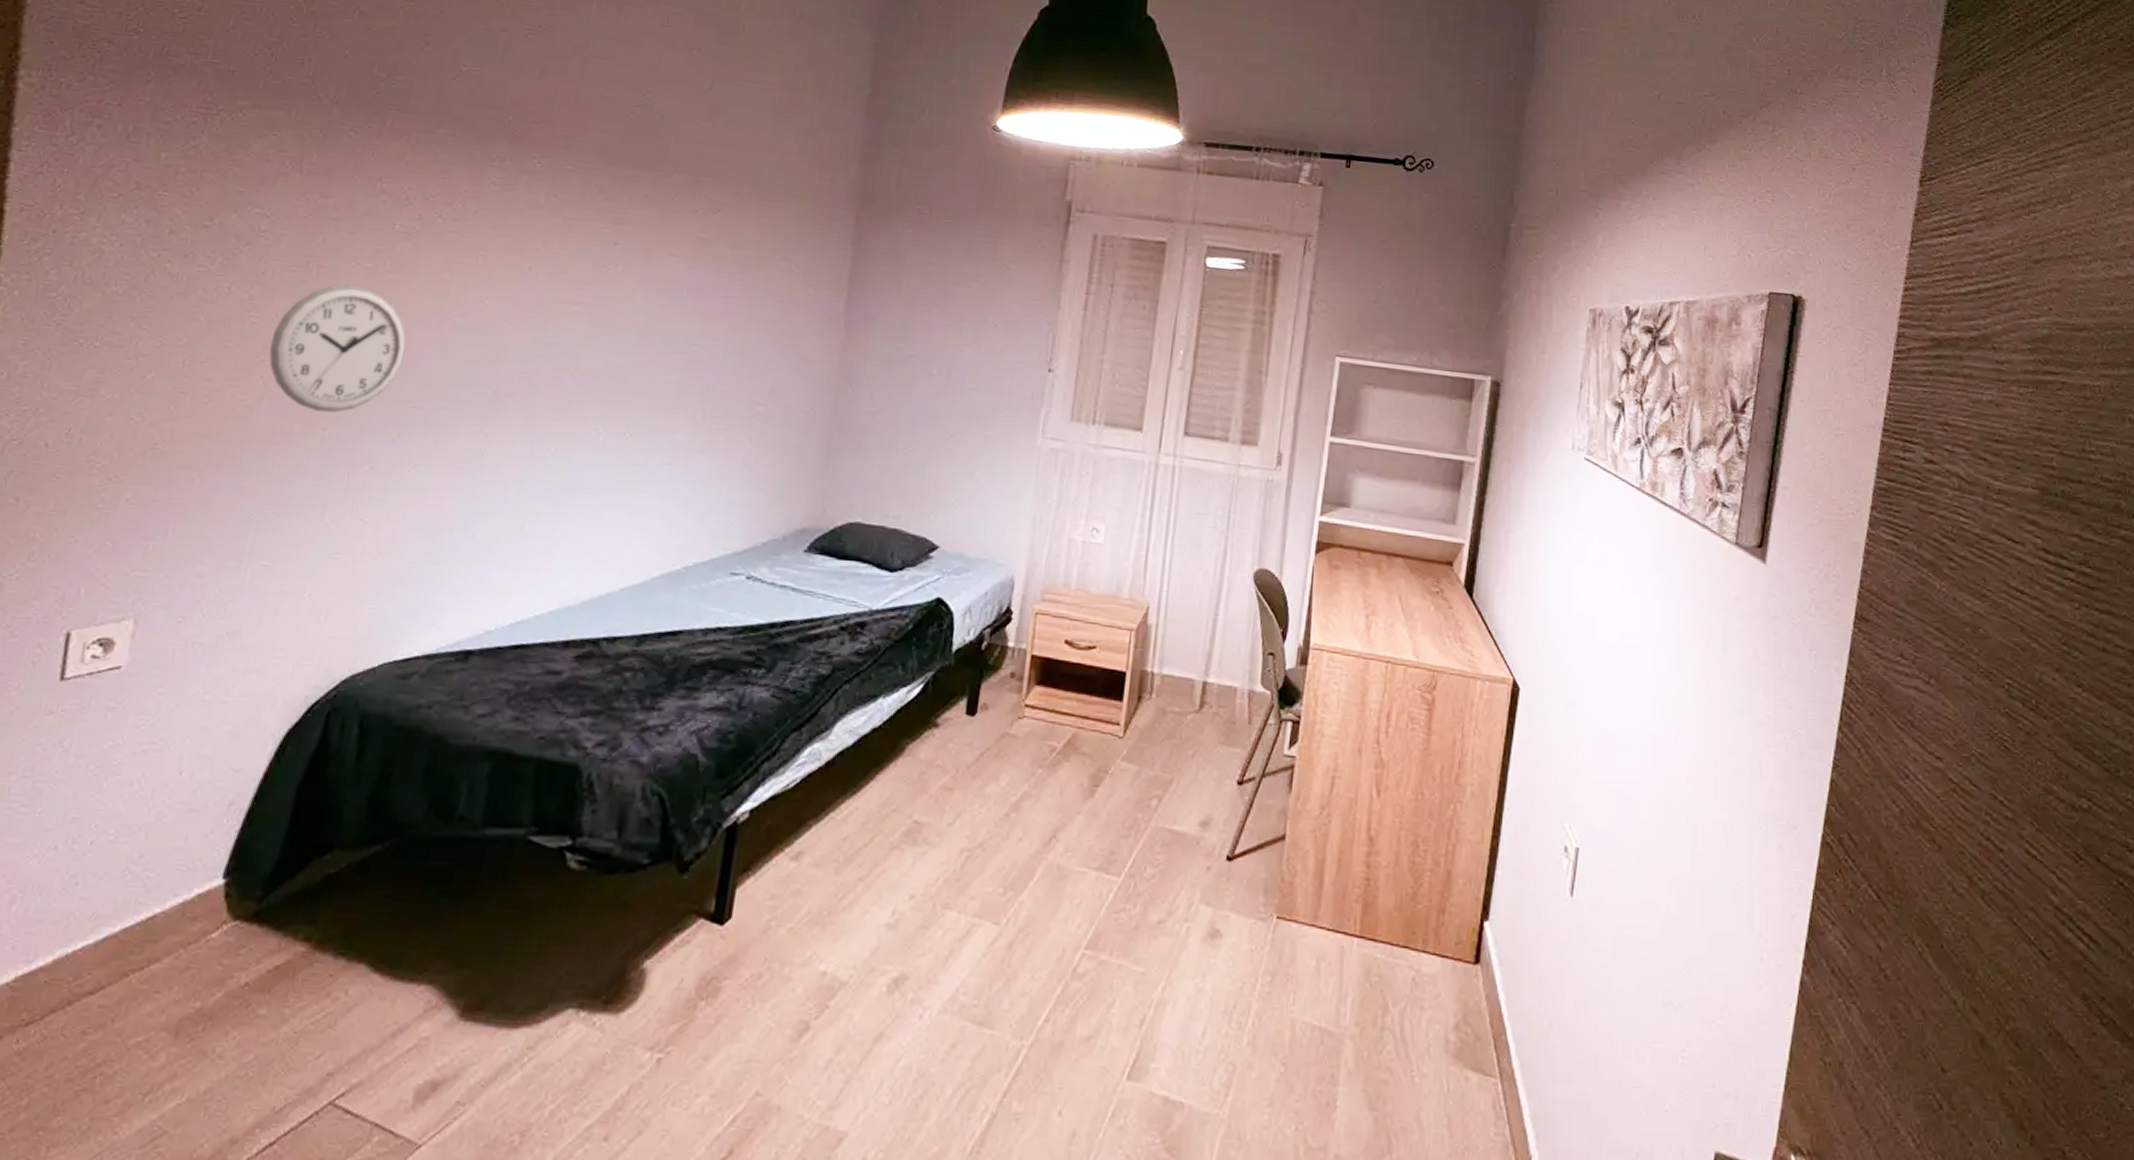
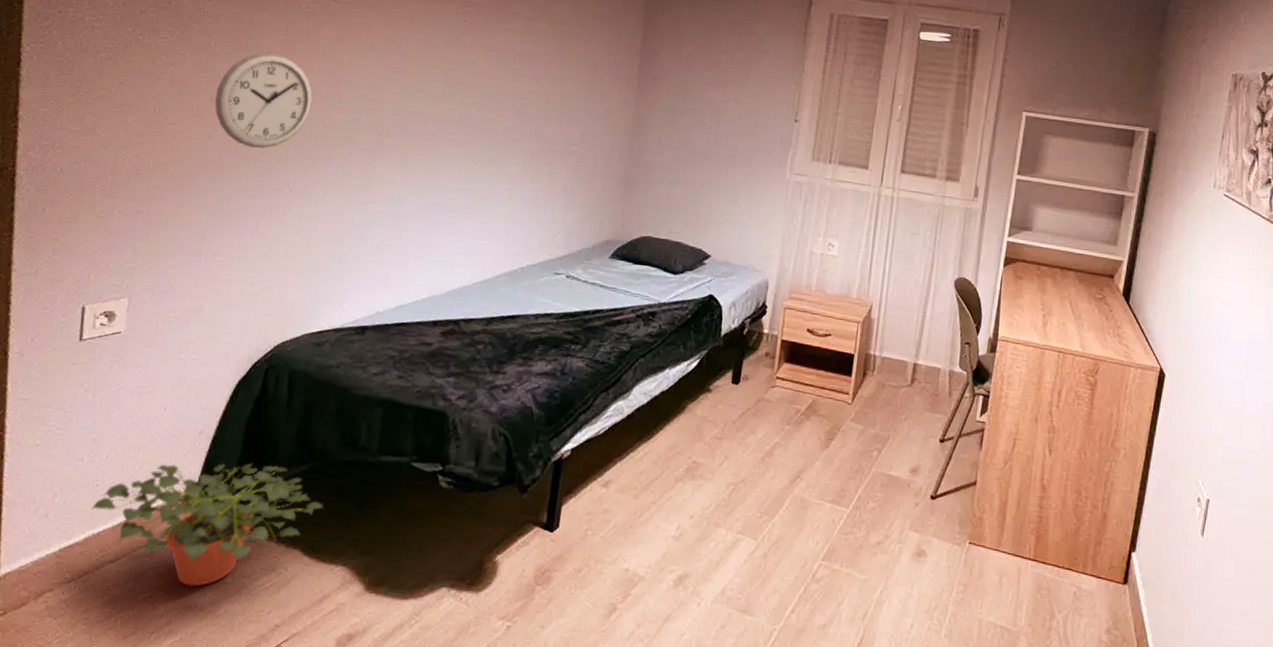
potted plant: none [64,844,404,1023] -> present [90,463,324,587]

